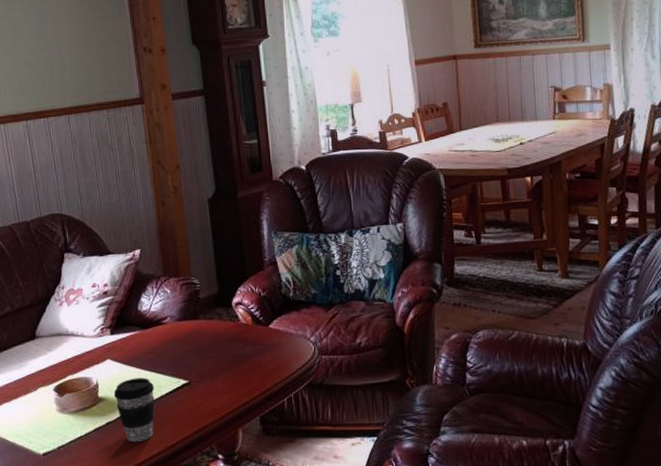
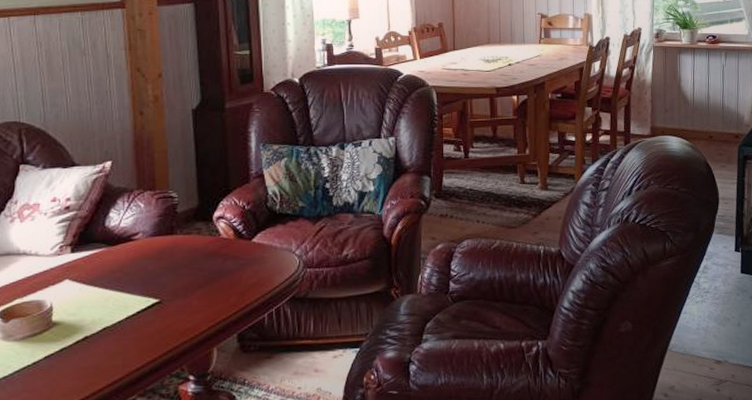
coffee cup: present [113,378,155,443] -> none [71,298,120,369]

